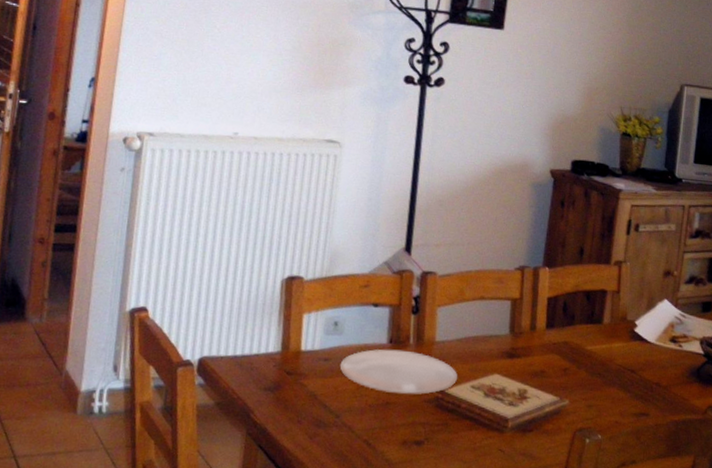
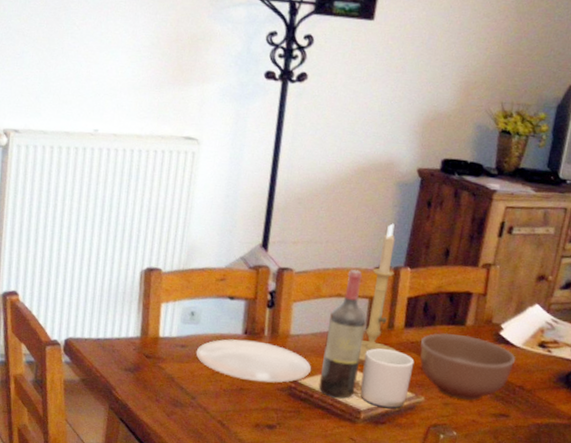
wine bottle: none [465,271,509,407] -> present [318,269,366,398]
candle holder: none [504,223,541,371] -> present [358,223,398,366]
mug: none [506,351,558,415] -> present [360,348,415,409]
bowl: none [561,332,651,400] -> present [419,332,516,400]

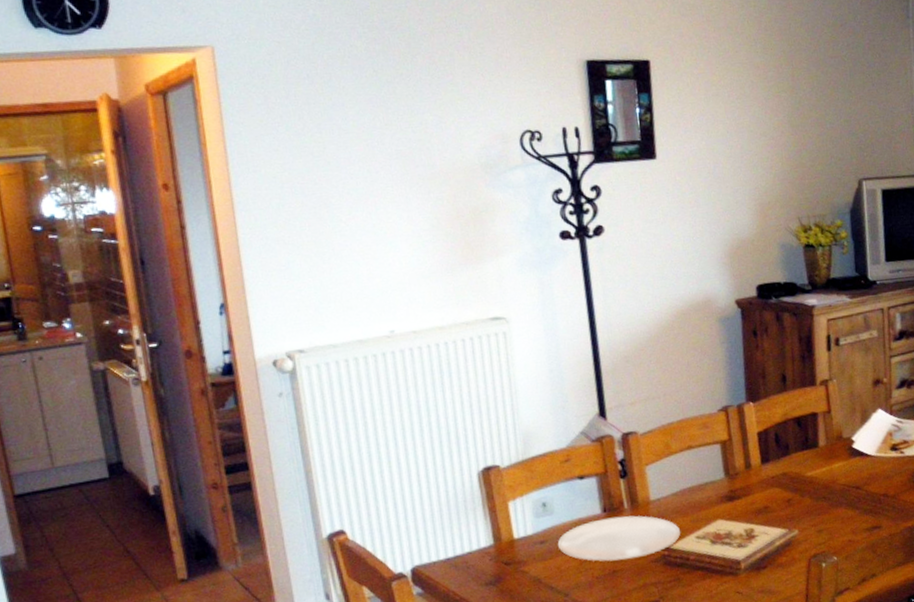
wine bottle: present [318,269,366,398] -> none [686,417,729,554]
candle holder: present [358,223,398,366] -> none [716,361,761,515]
mug: present [360,348,415,409] -> none [730,489,781,552]
bowl: present [419,332,516,400] -> none [780,455,874,523]

